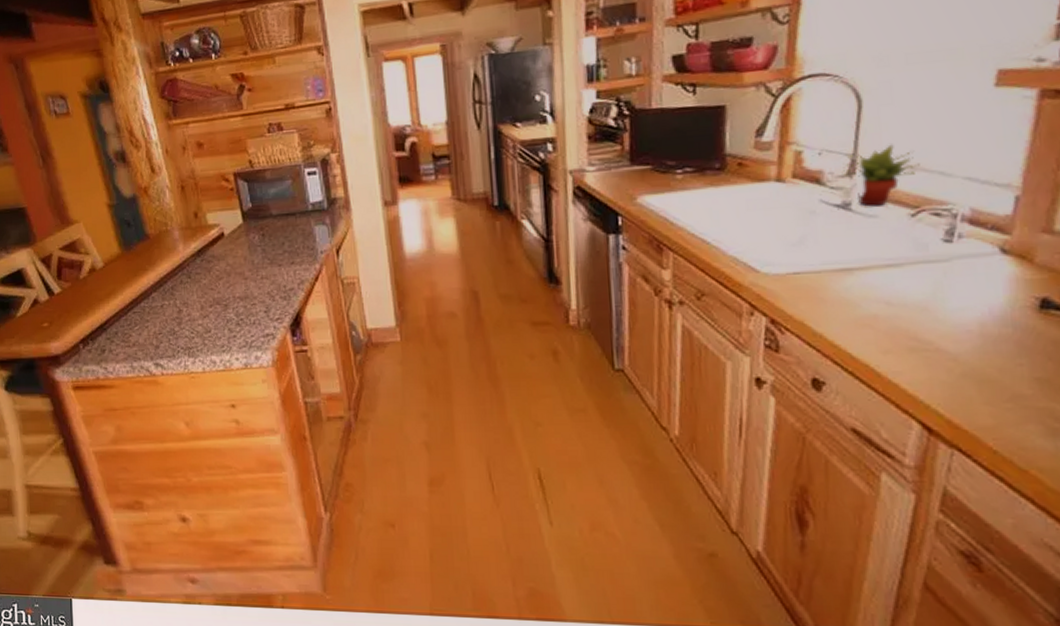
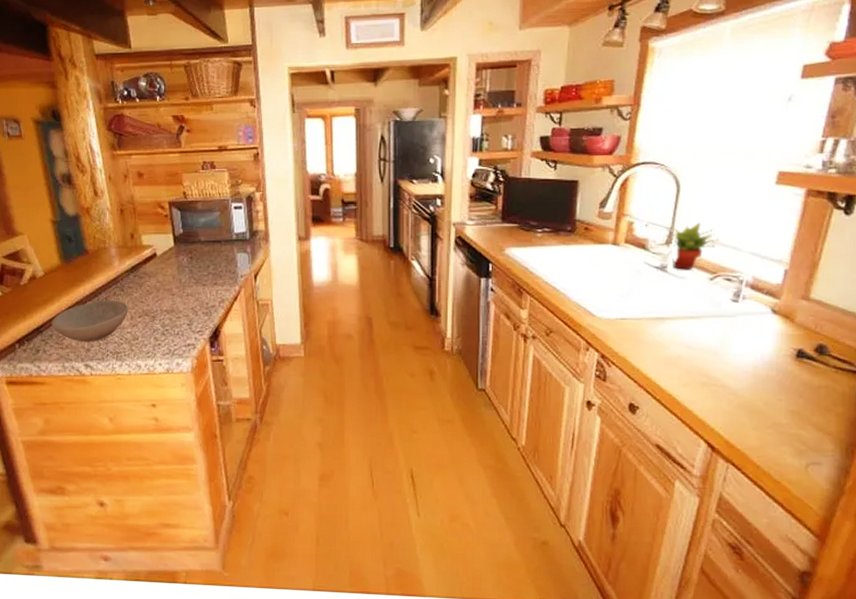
bowl: none [116,289,198,339] -> present [52,301,129,343]

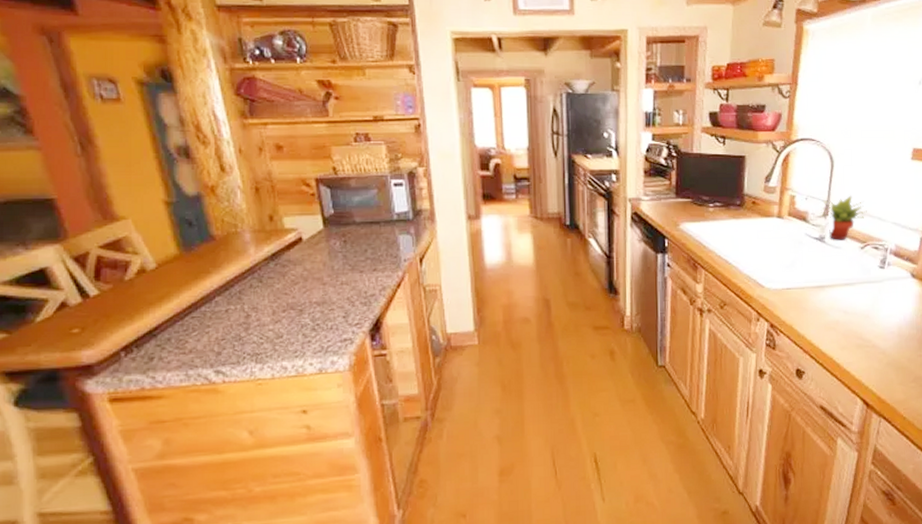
bowl: present [52,301,129,343] -> none [169,294,269,345]

